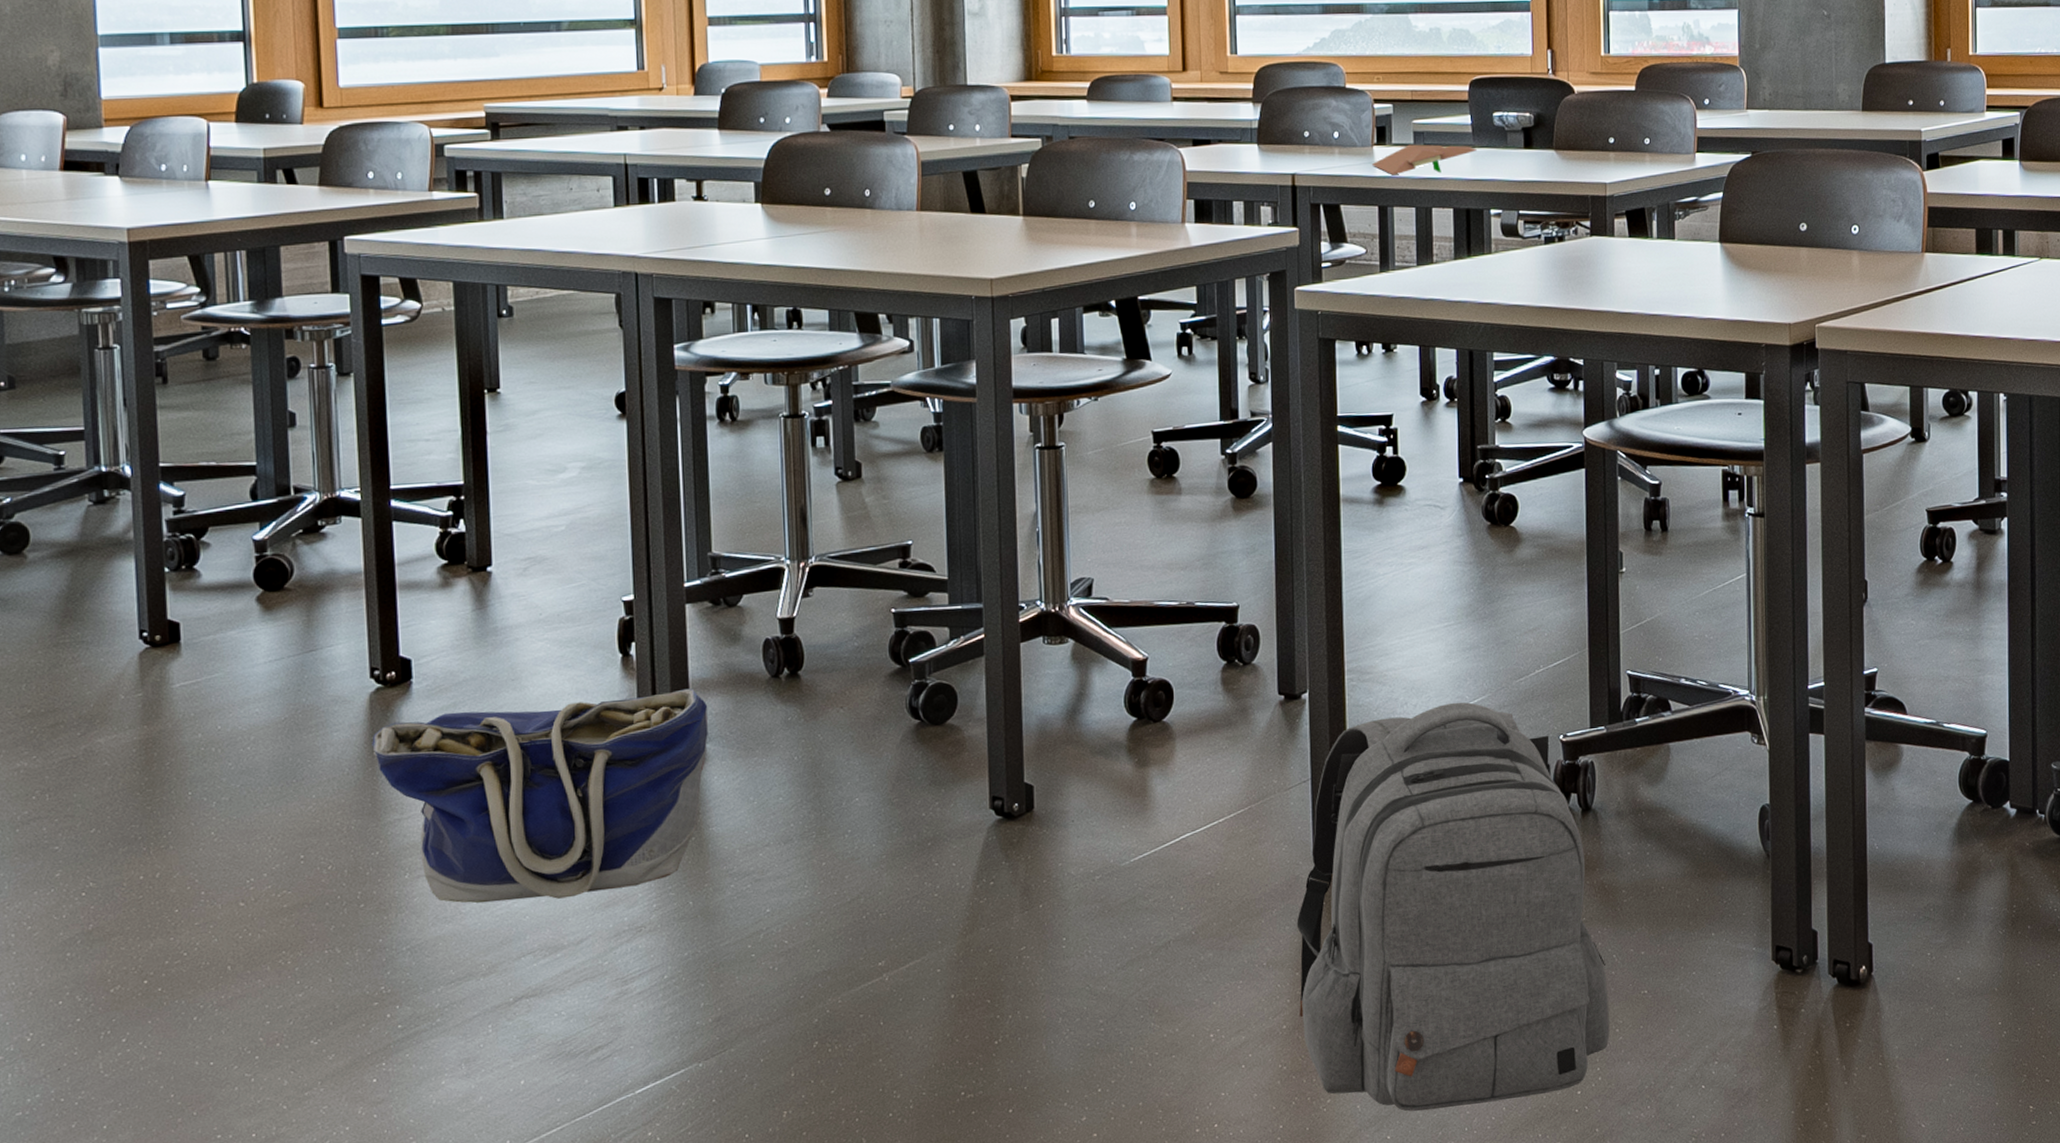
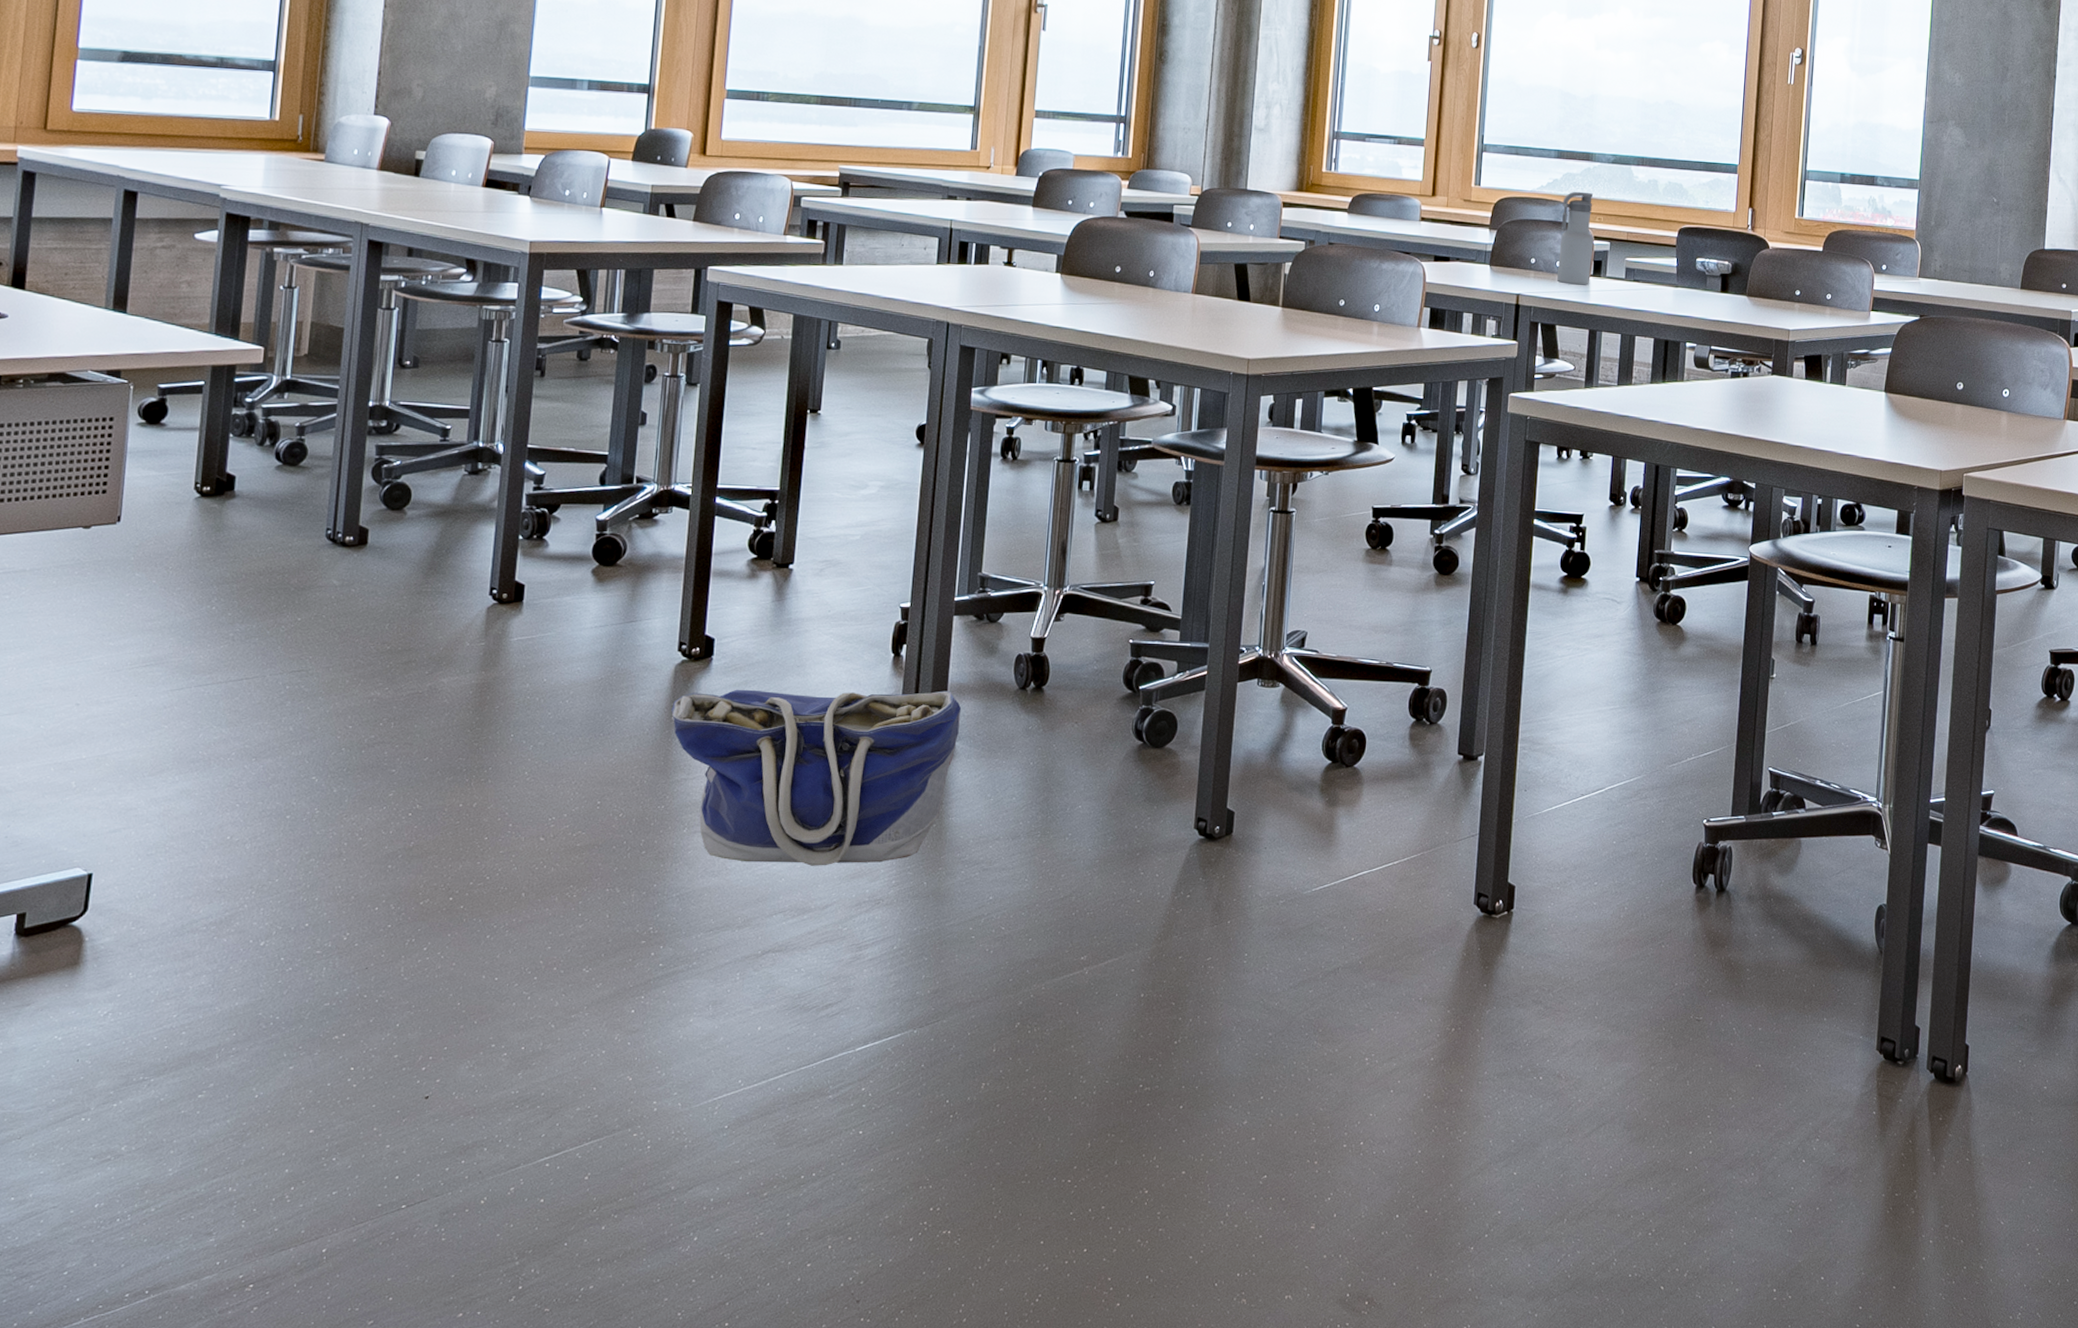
backpack: present [1296,702,1610,1112] -> none [1447,779,1726,1153]
water bottle: none [1333,49,1374,157] -> present [1556,191,1594,285]
papers: present [1371,144,1477,176] -> none [1586,278,1679,306]

